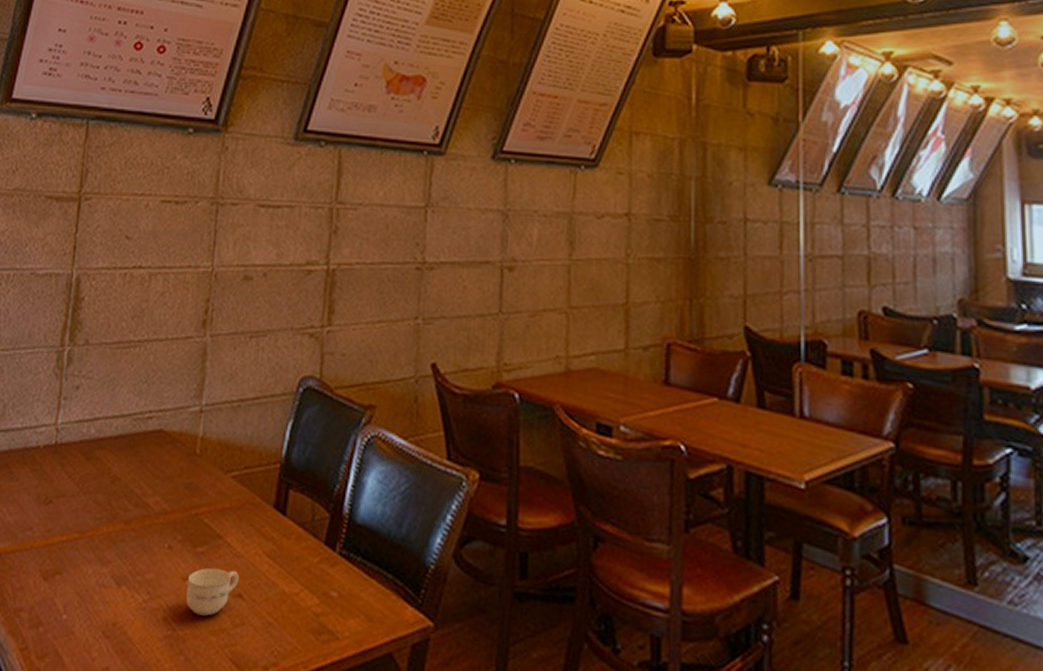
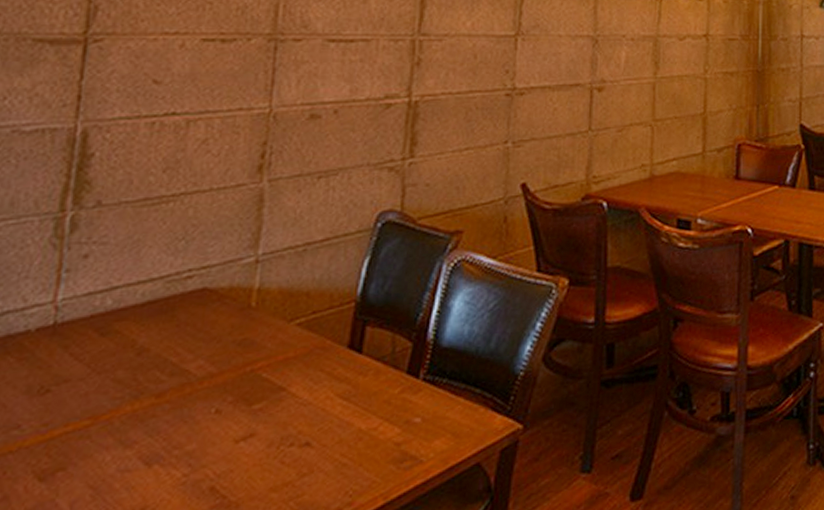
cup: present [186,567,239,616] -> none [240,420,306,475]

